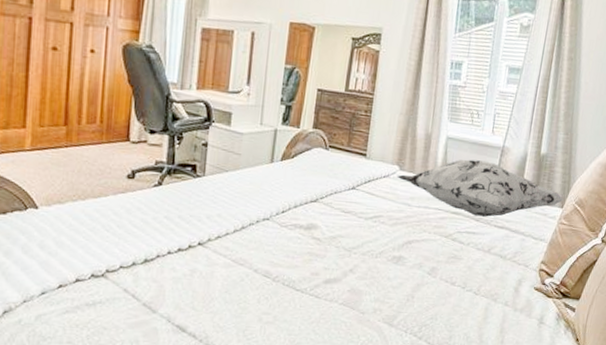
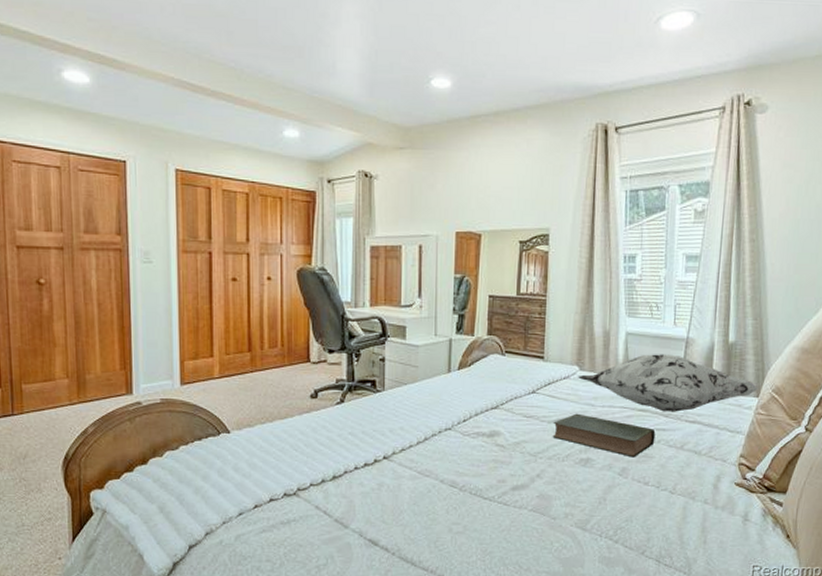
book: none [368,212,466,258] -> present [552,413,656,458]

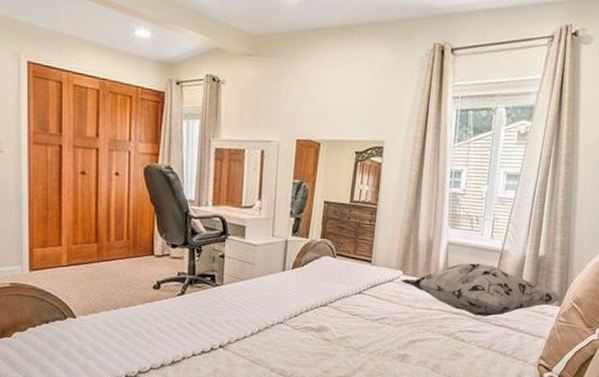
book: present [552,413,656,458] -> none [375,313,468,355]

